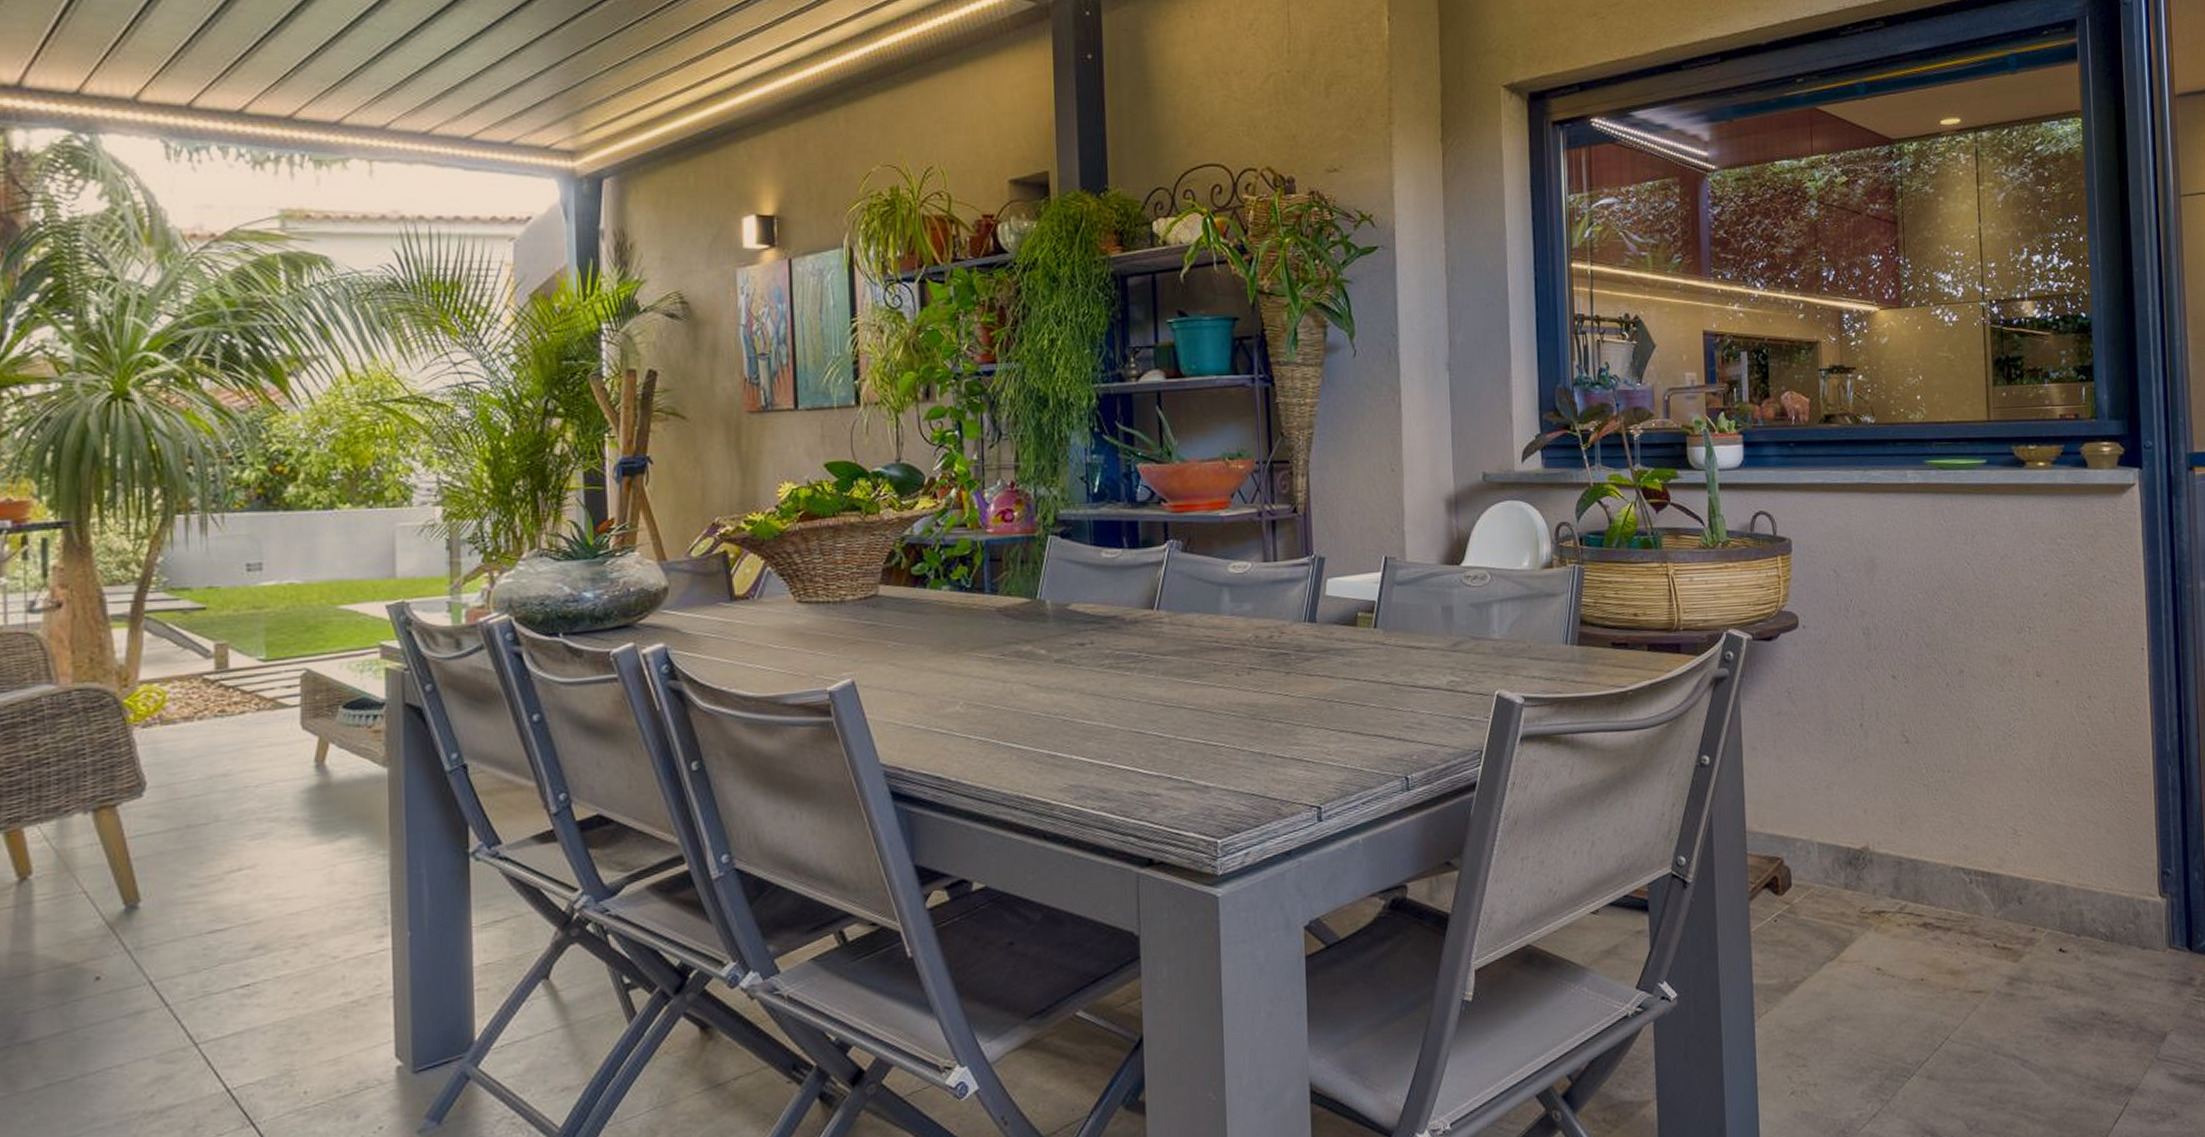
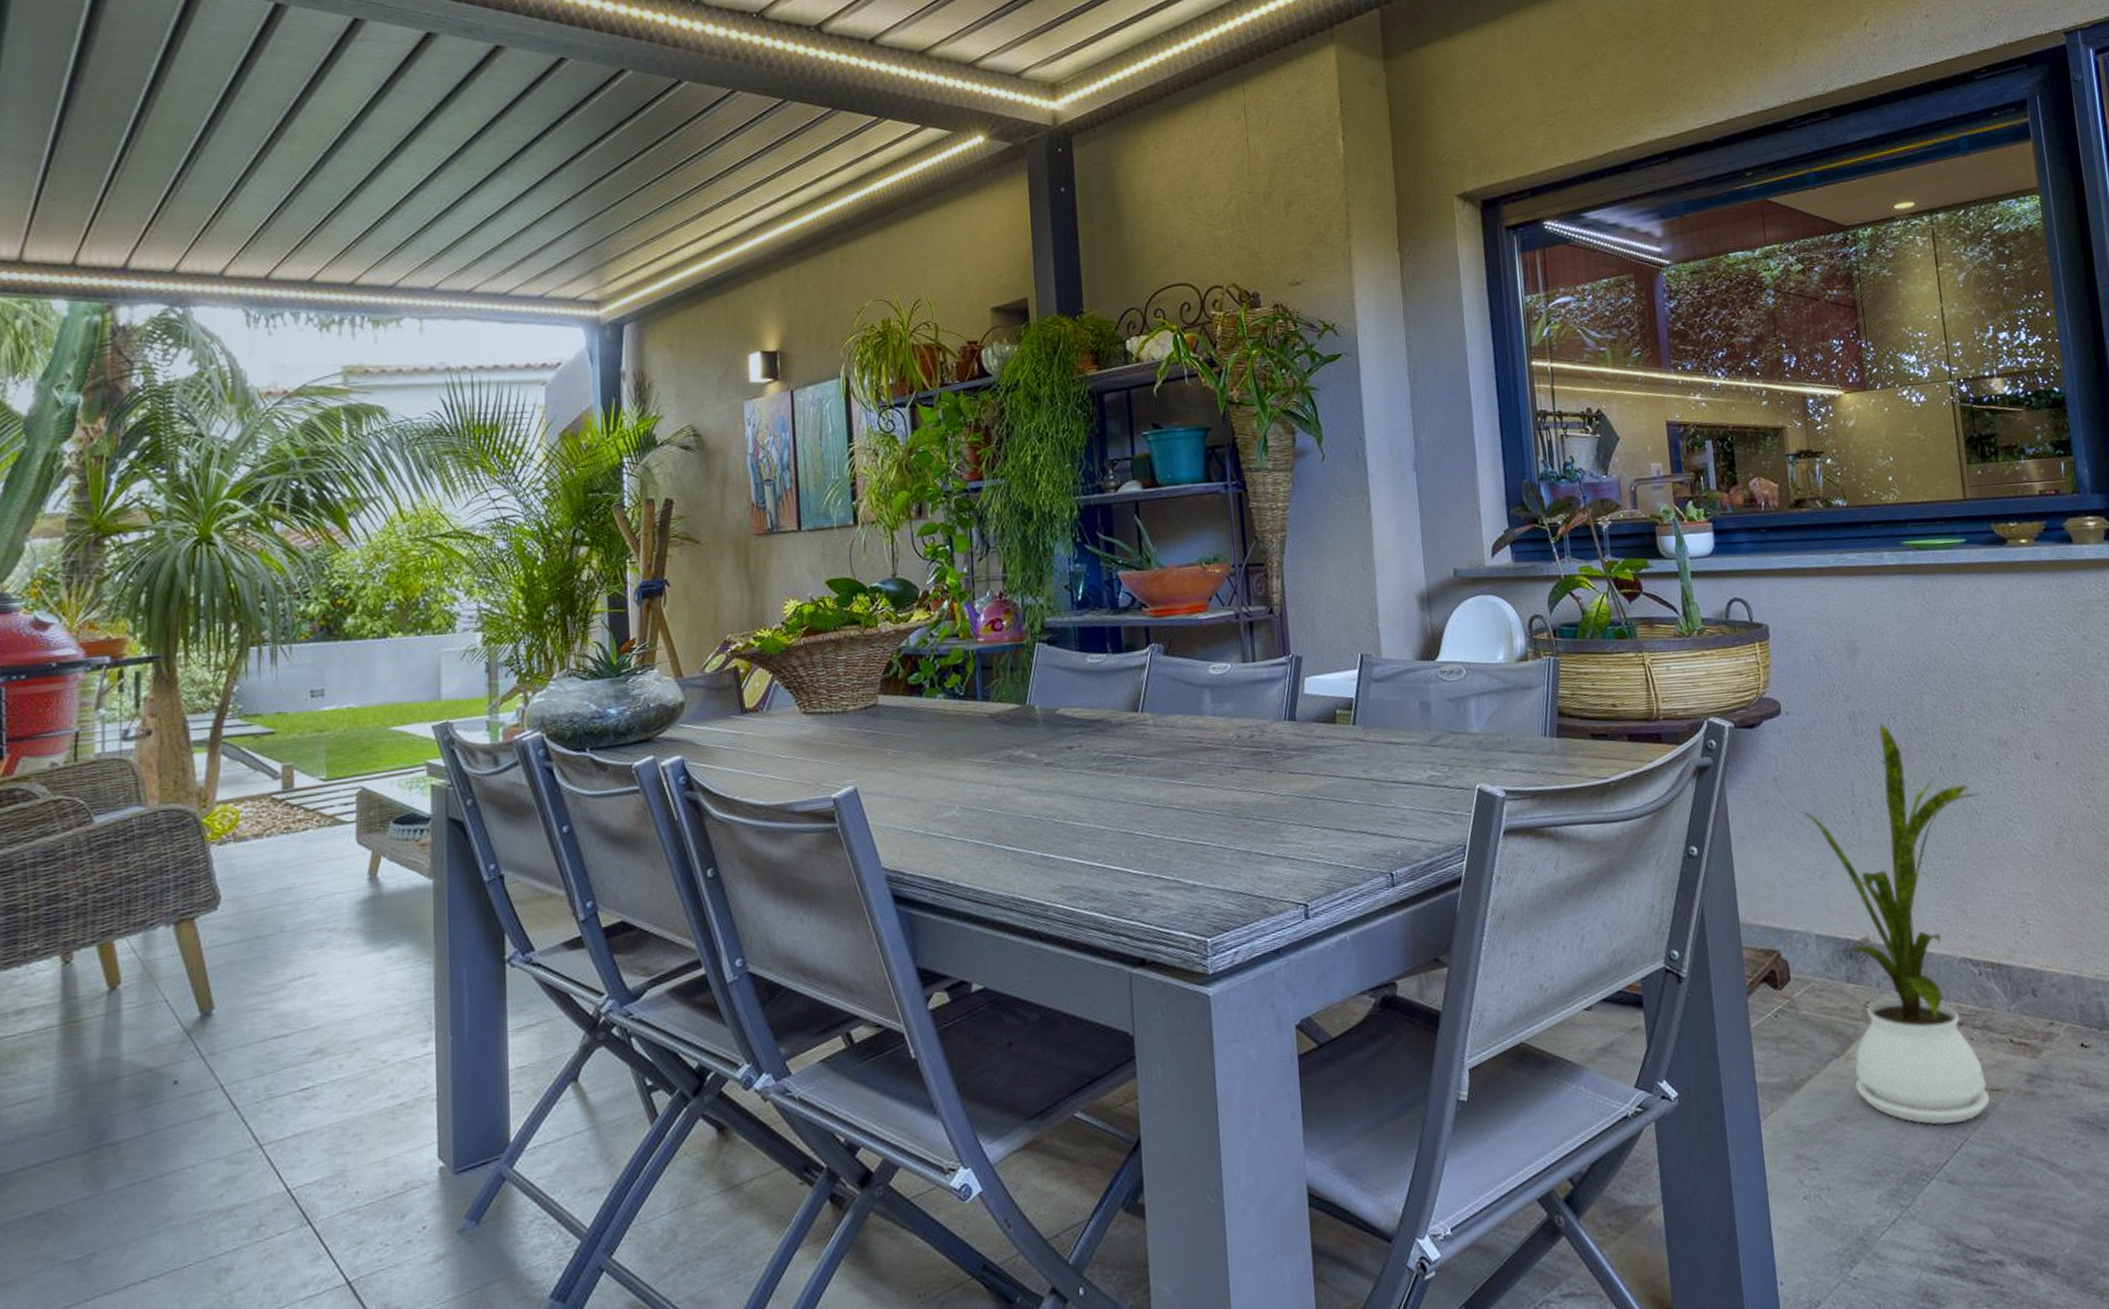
house plant: none [1810,638,1982,1025] -> present [1799,723,1989,1125]

